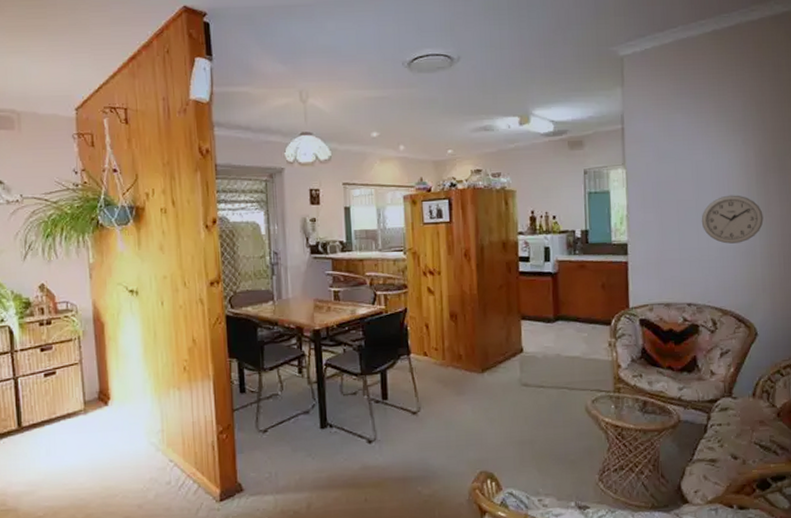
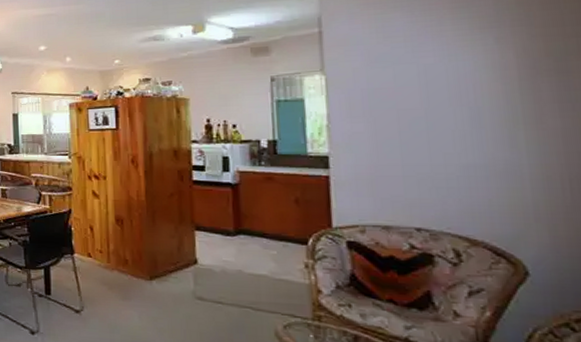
wall clock: present [701,195,764,244] -> none [433,103,534,161]

